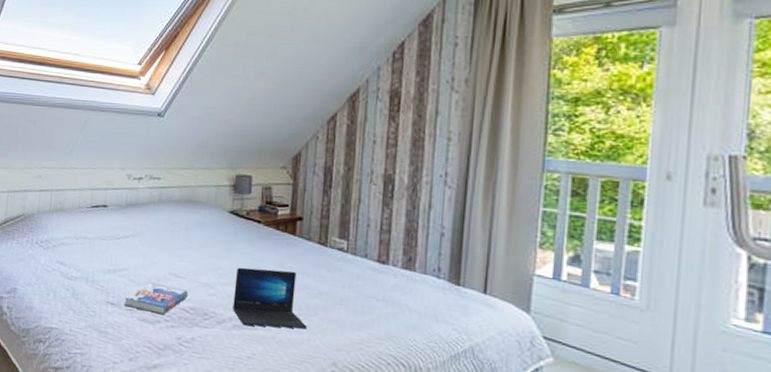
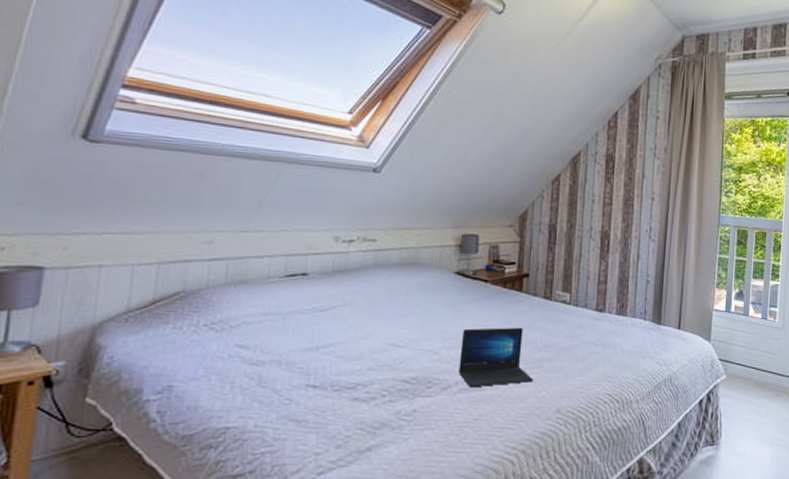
book: present [125,282,189,315] -> none [331,356,410,390]

